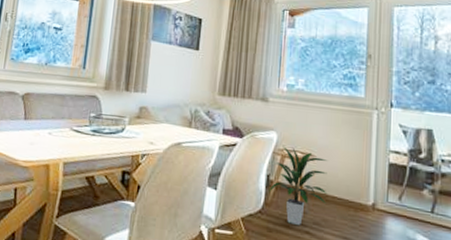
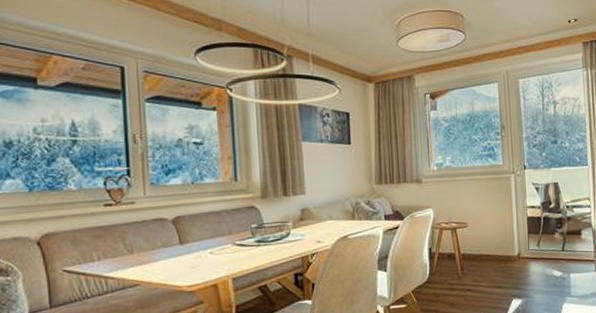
indoor plant: present [268,145,328,226] -> none [432,219,482,287]

